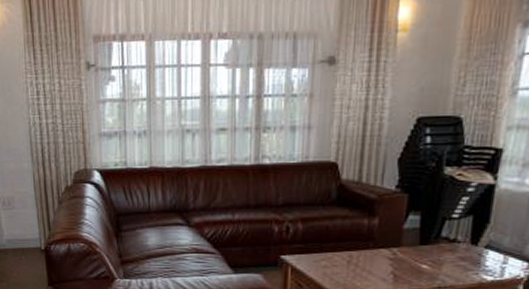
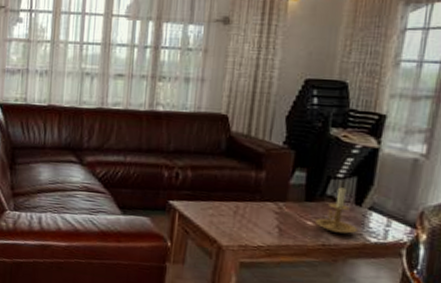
candle holder: none [429,226,474,275] -> present [314,186,358,235]

